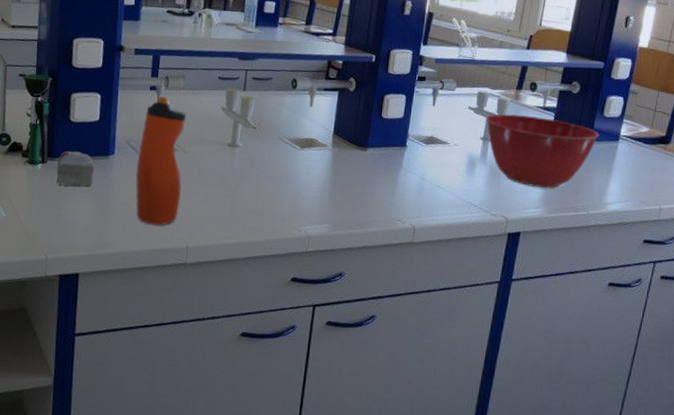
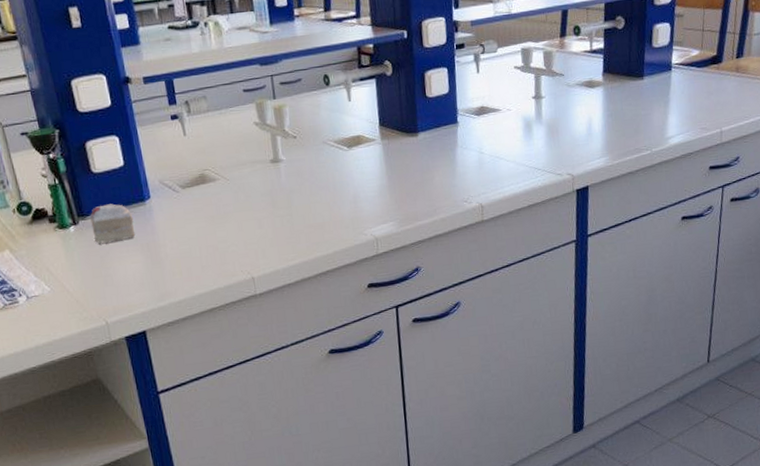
water bottle: present [135,96,187,226] -> none [173,124,235,264]
mixing bowl: present [486,114,600,188] -> none [534,61,652,138]

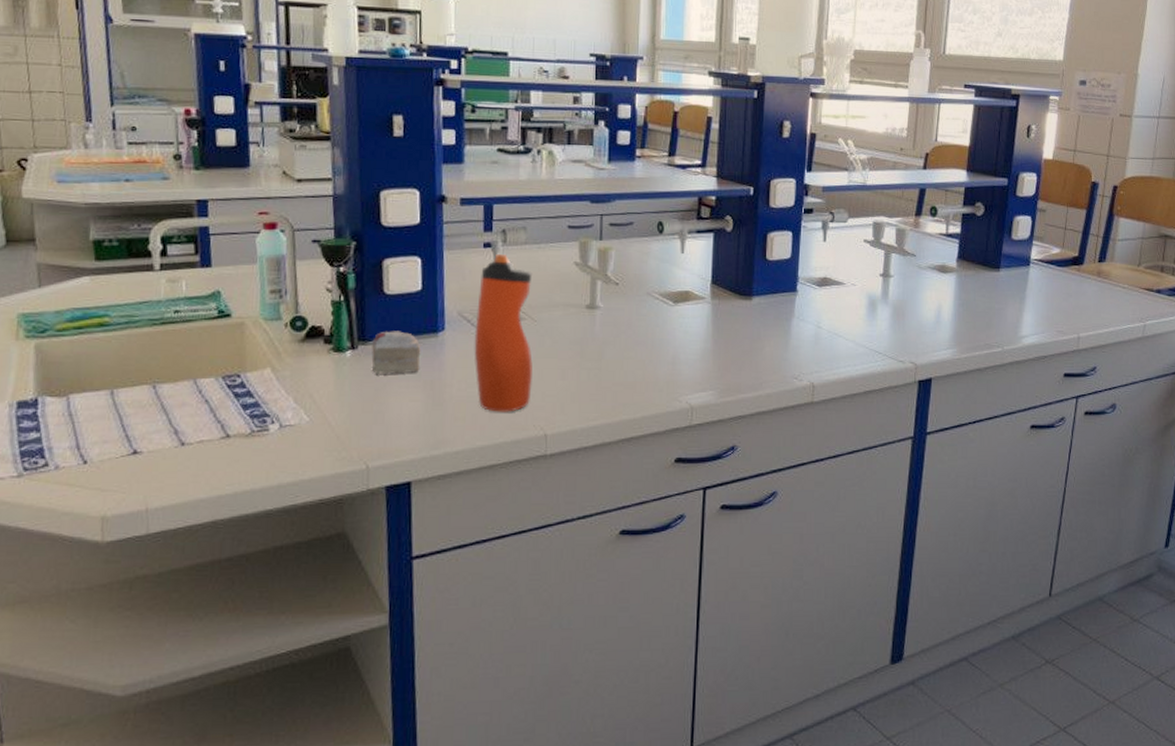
water bottle: none [173,124,235,264] -> present [474,254,533,412]

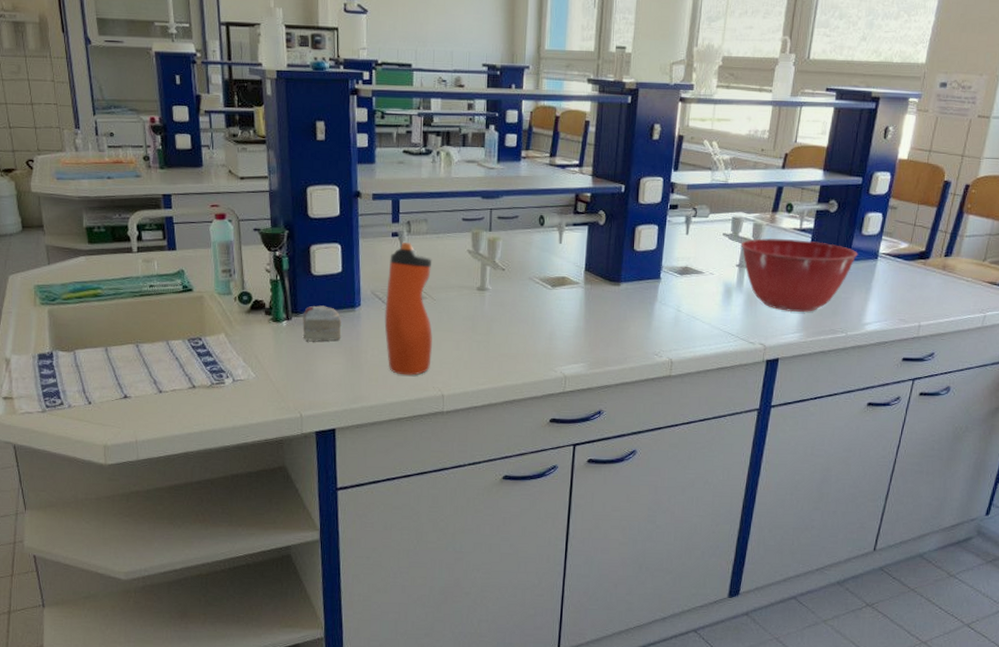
mixing bowl: none [885,244,1009,326] -> present [742,237,858,313]

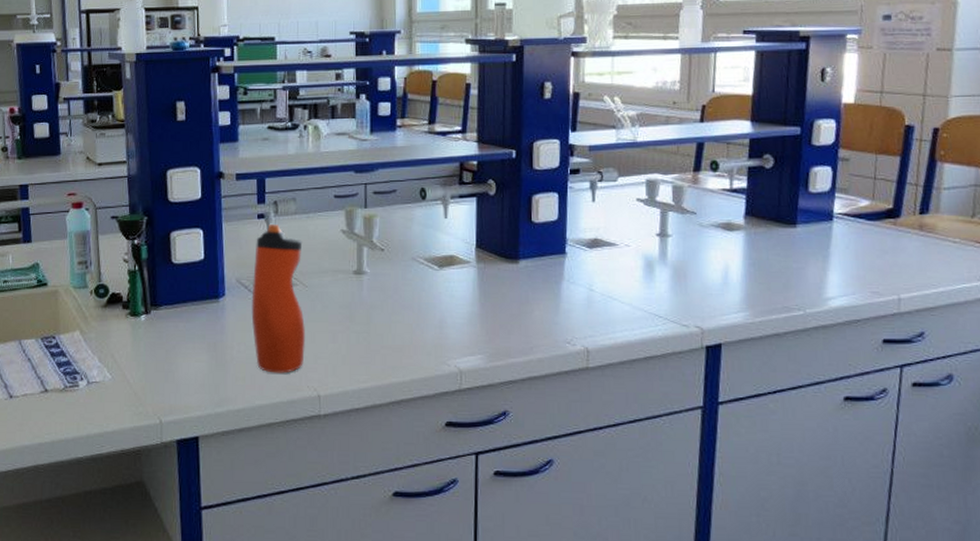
cake slice: present [303,305,342,342] -> none [162,297,205,338]
mixing bowl: present [742,237,858,313] -> none [660,201,807,288]

